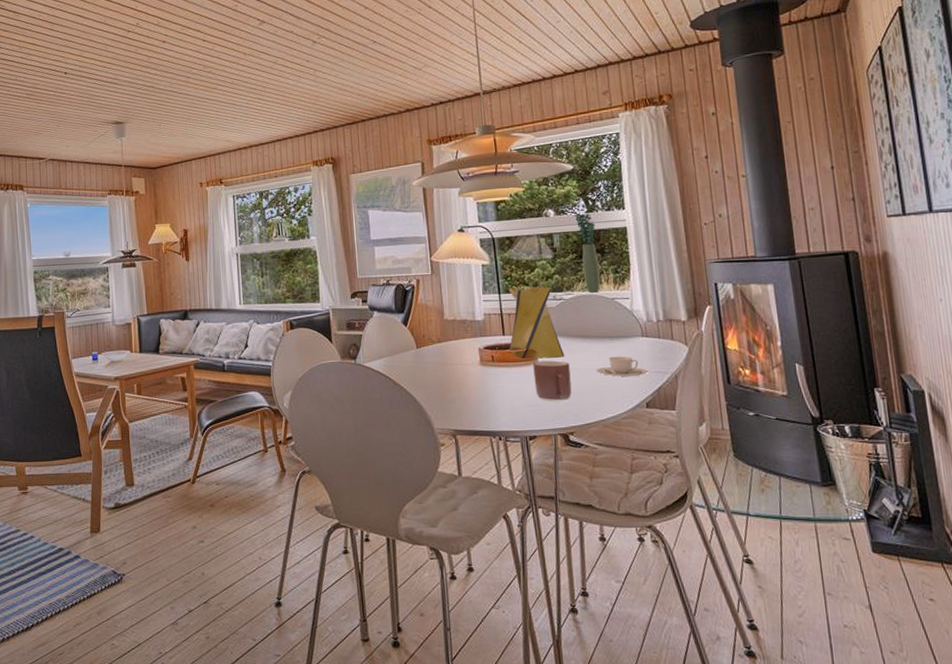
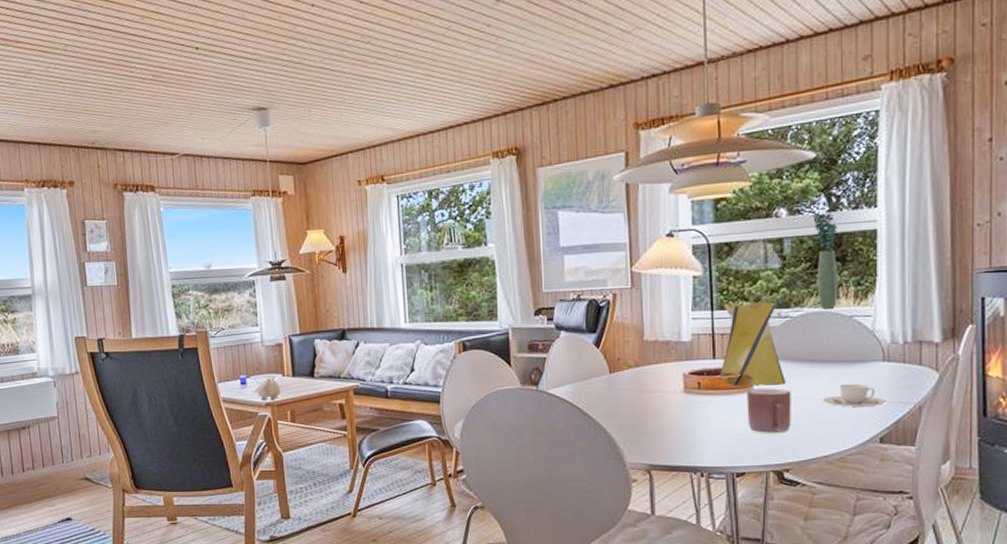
teapot: none [107,353,129,374] -> present [257,377,282,400]

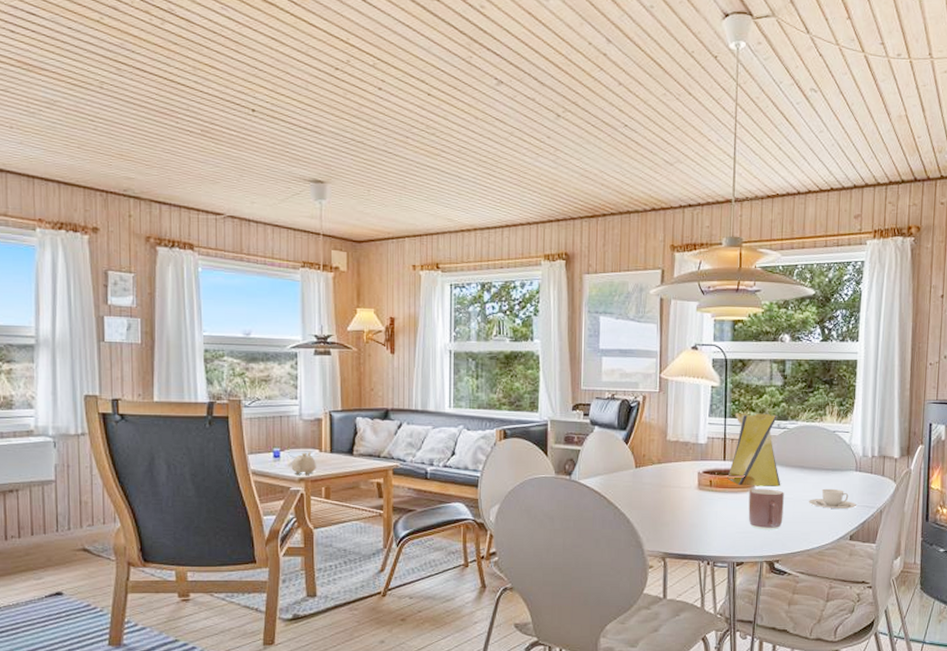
vase: present [811,209,838,311] -> none [809,338,828,425]

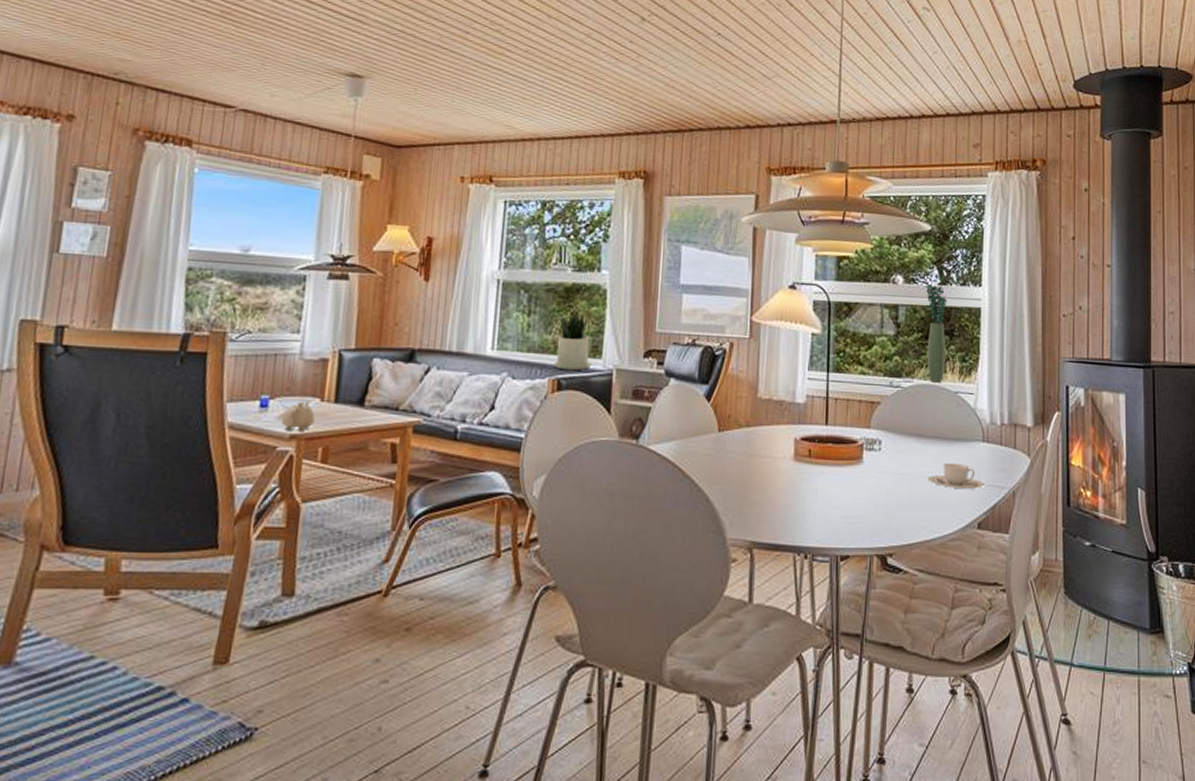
planter: none [500,375,530,423] -> present [553,312,591,371]
vase: present [727,413,781,487] -> none [830,366,894,459]
mug: present [748,489,784,530] -> none [855,461,898,515]
vase: none [809,338,828,425] -> present [925,280,947,384]

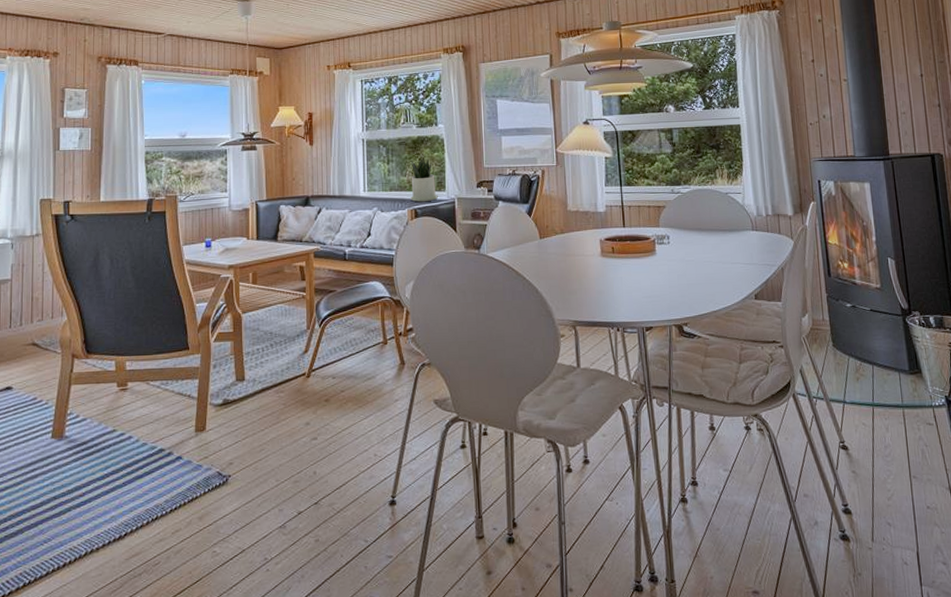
teapot: present [281,401,316,431] -> none [221,240,245,262]
vase: present [925,280,947,384] -> none [692,107,716,188]
teacup: present [927,462,984,489] -> none [709,249,757,269]

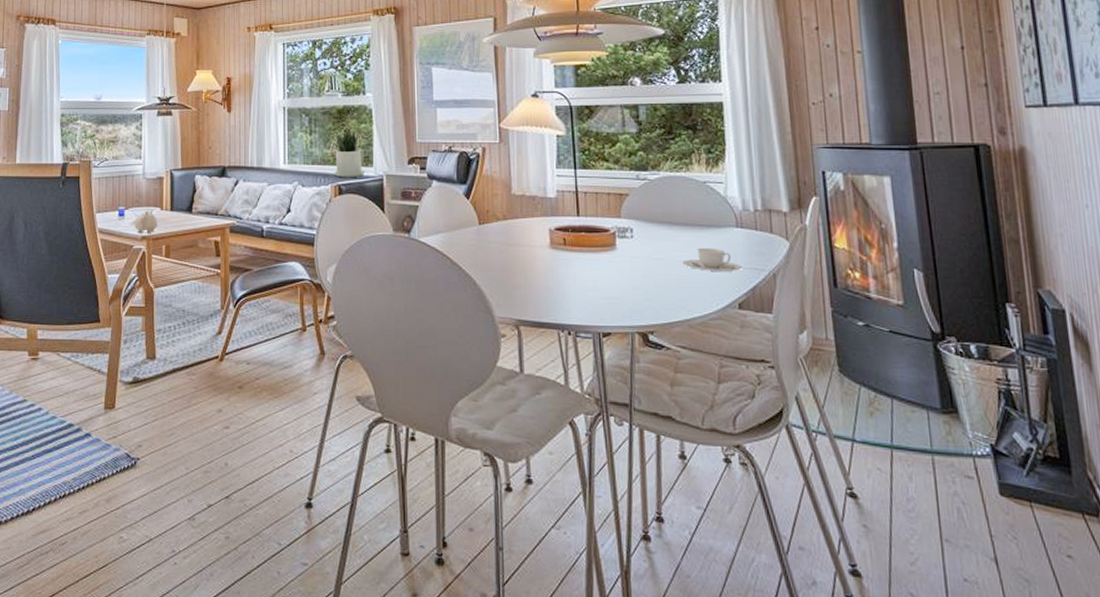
teapot: none [221,240,245,262] -> present [134,210,158,233]
teacup: none [709,249,757,269] -> present [682,247,742,271]

